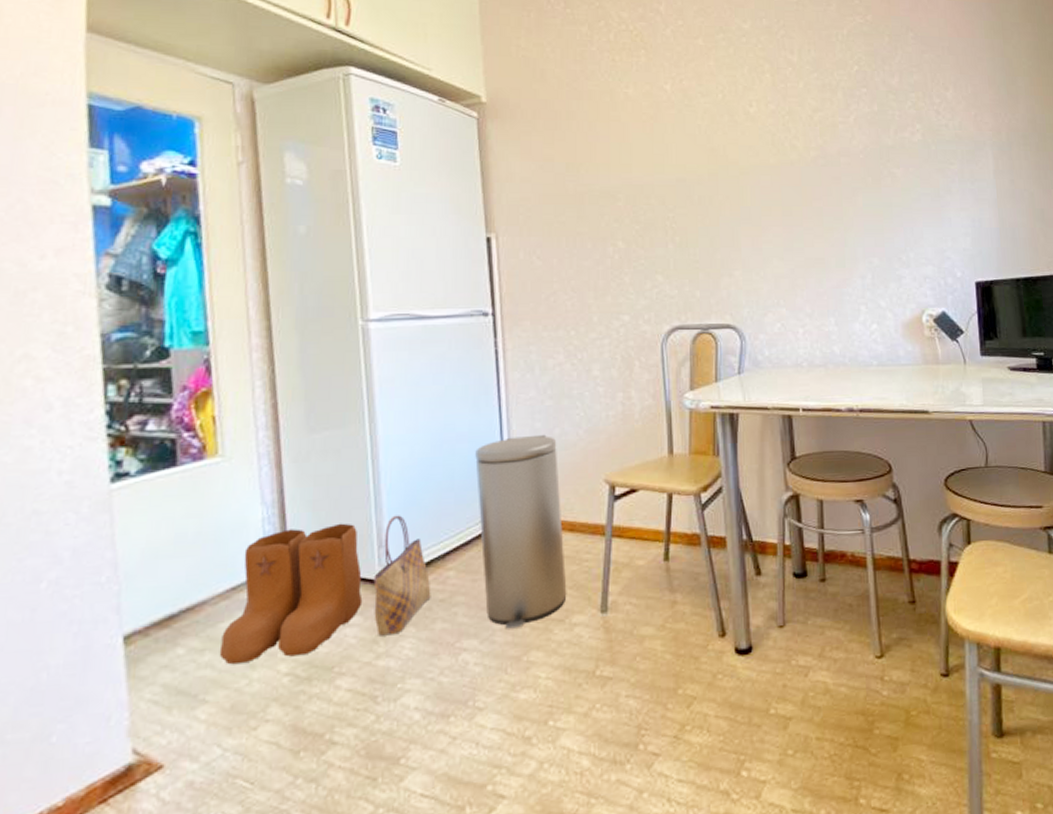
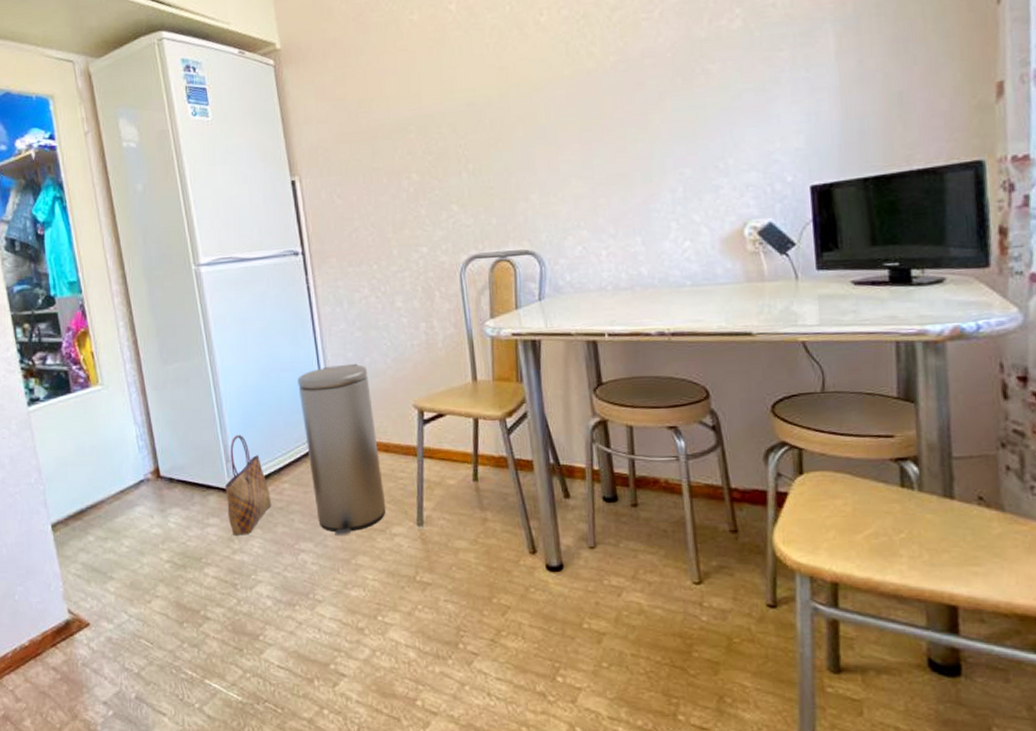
boot: present [219,523,363,665] -> none [117,441,218,551]

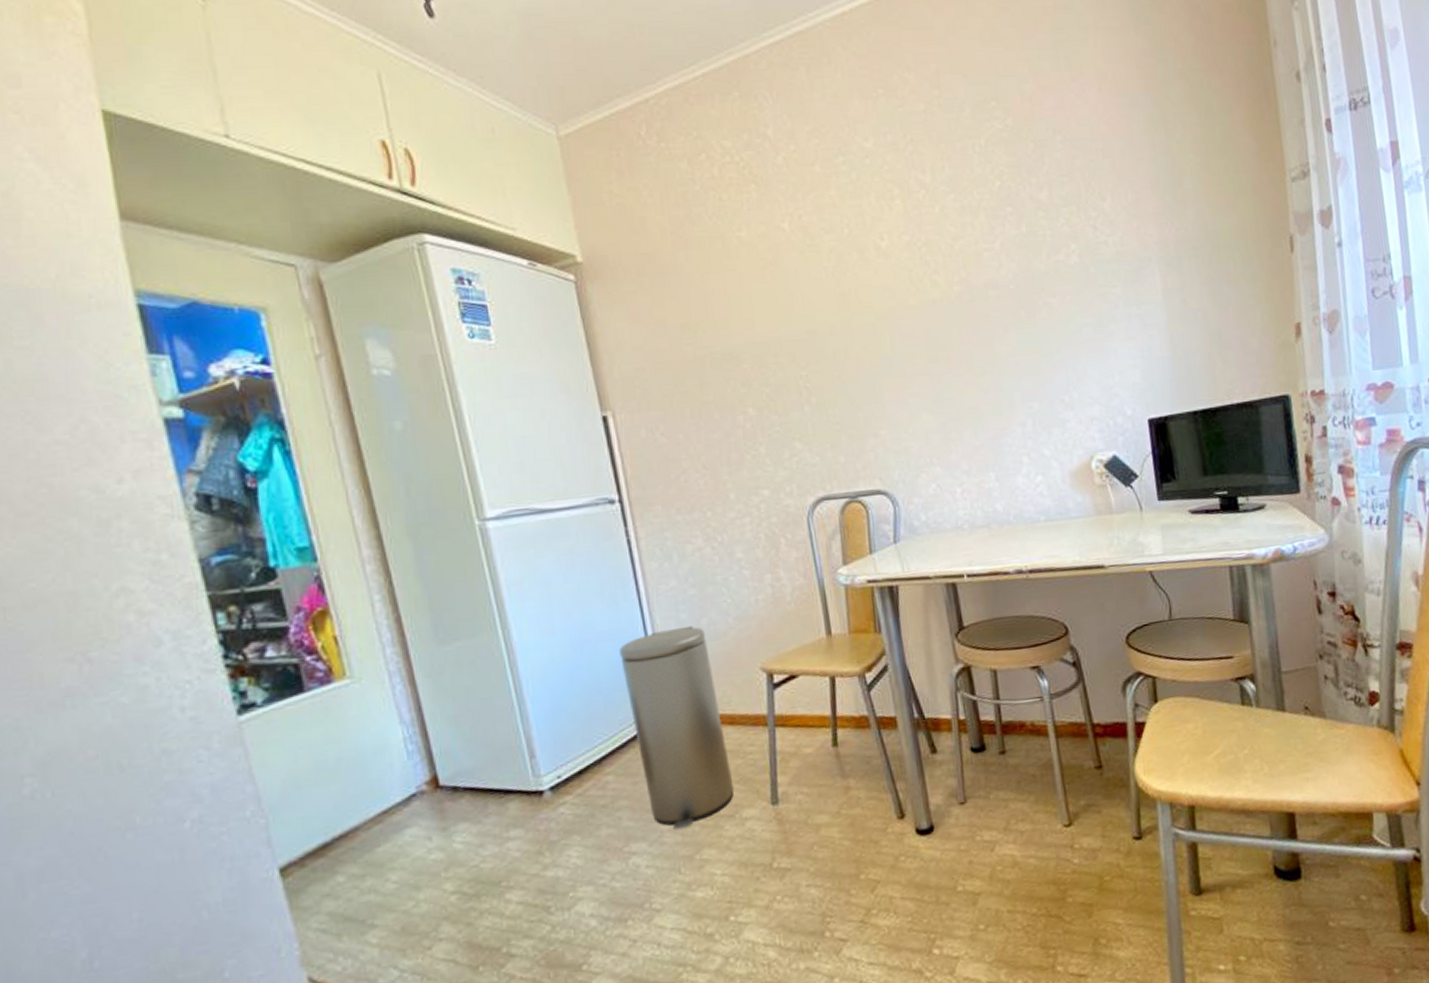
tote bag: present [225,435,272,536] -> none [529,722,592,848]

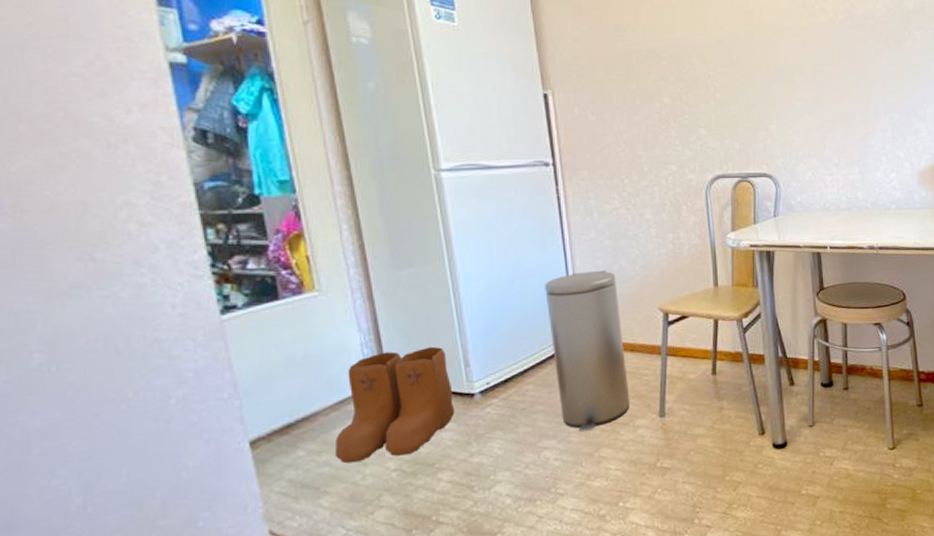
boot: none [380,736,522,888] -> present [334,346,455,464]

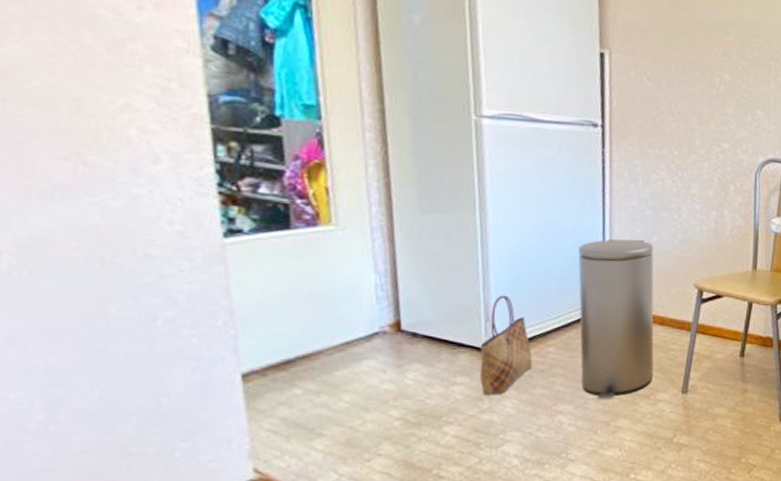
boot: present [334,346,455,464] -> none [334,296,470,407]
tote bag: none [463,339,514,439] -> present [479,295,533,395]

